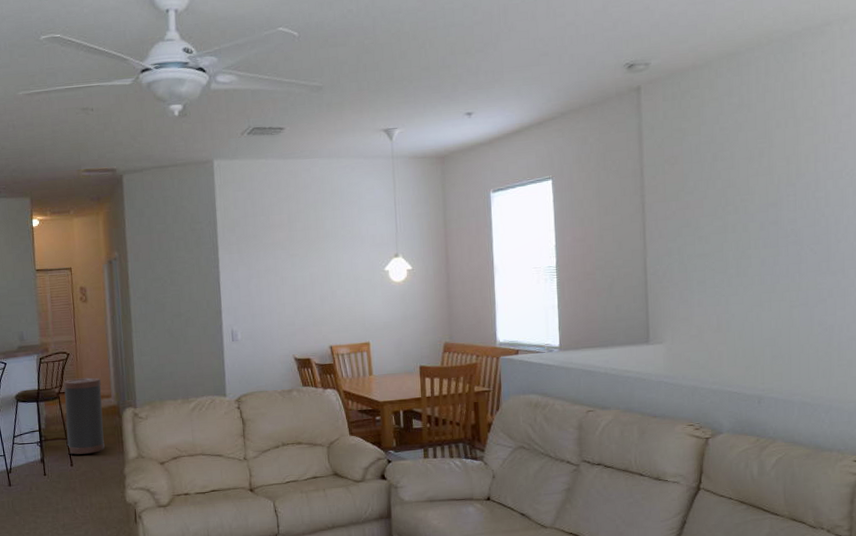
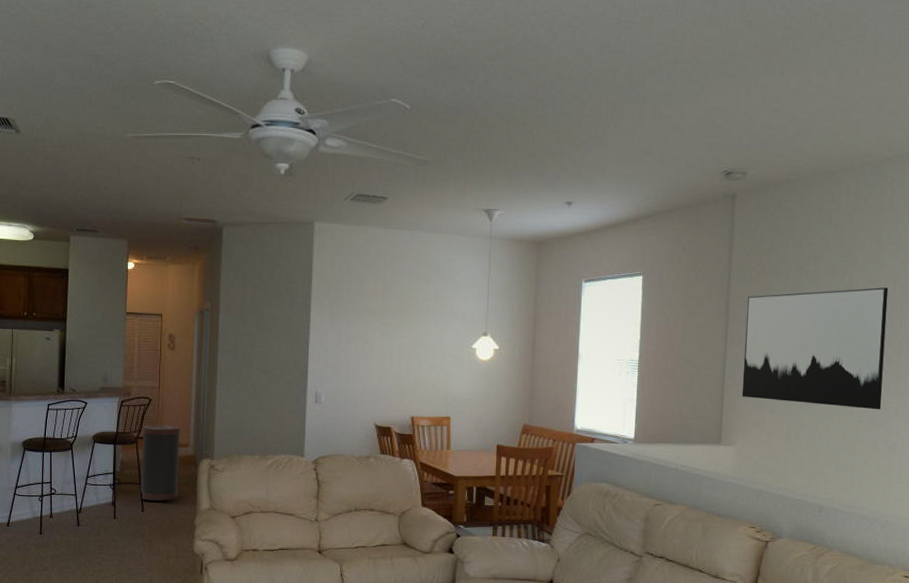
wall art: none [662,166,814,294] -> present [741,287,889,410]

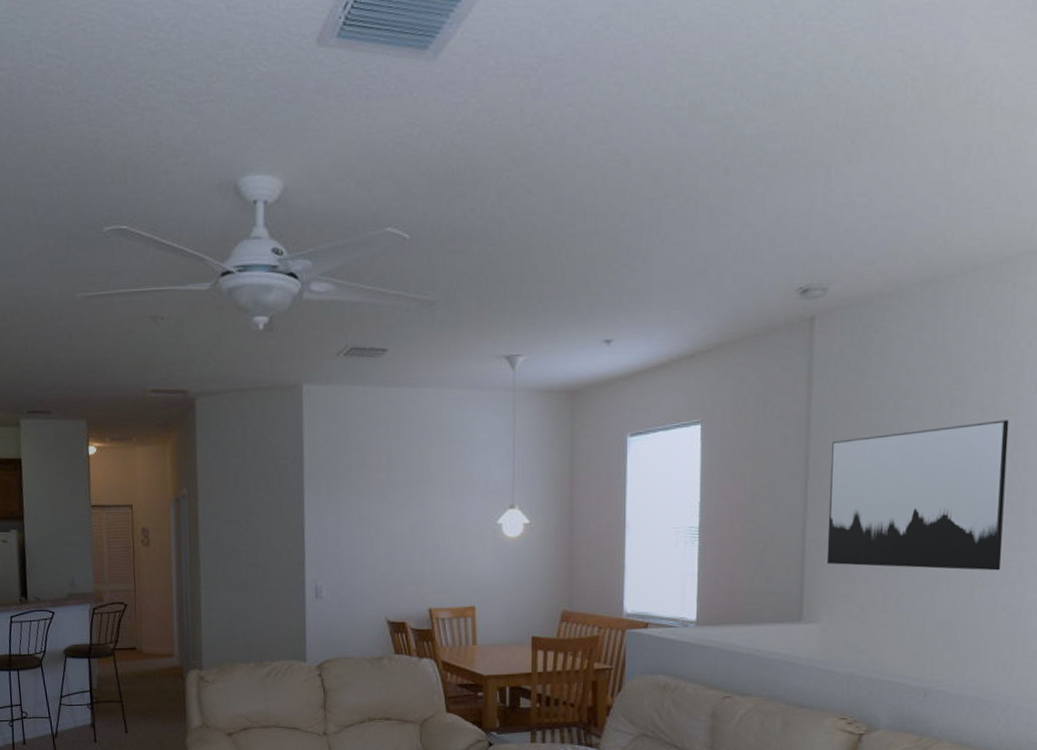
trash can: present [139,425,181,501] -> none [119,633,165,720]

